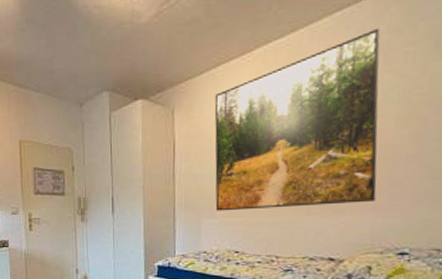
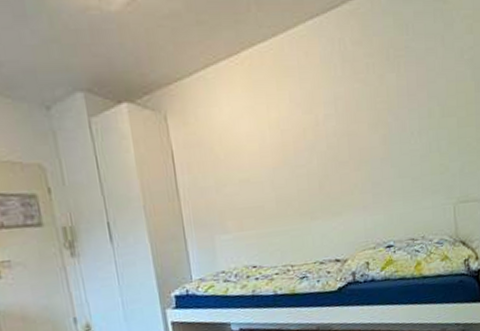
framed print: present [214,28,380,211] -> none [208,39,363,226]

